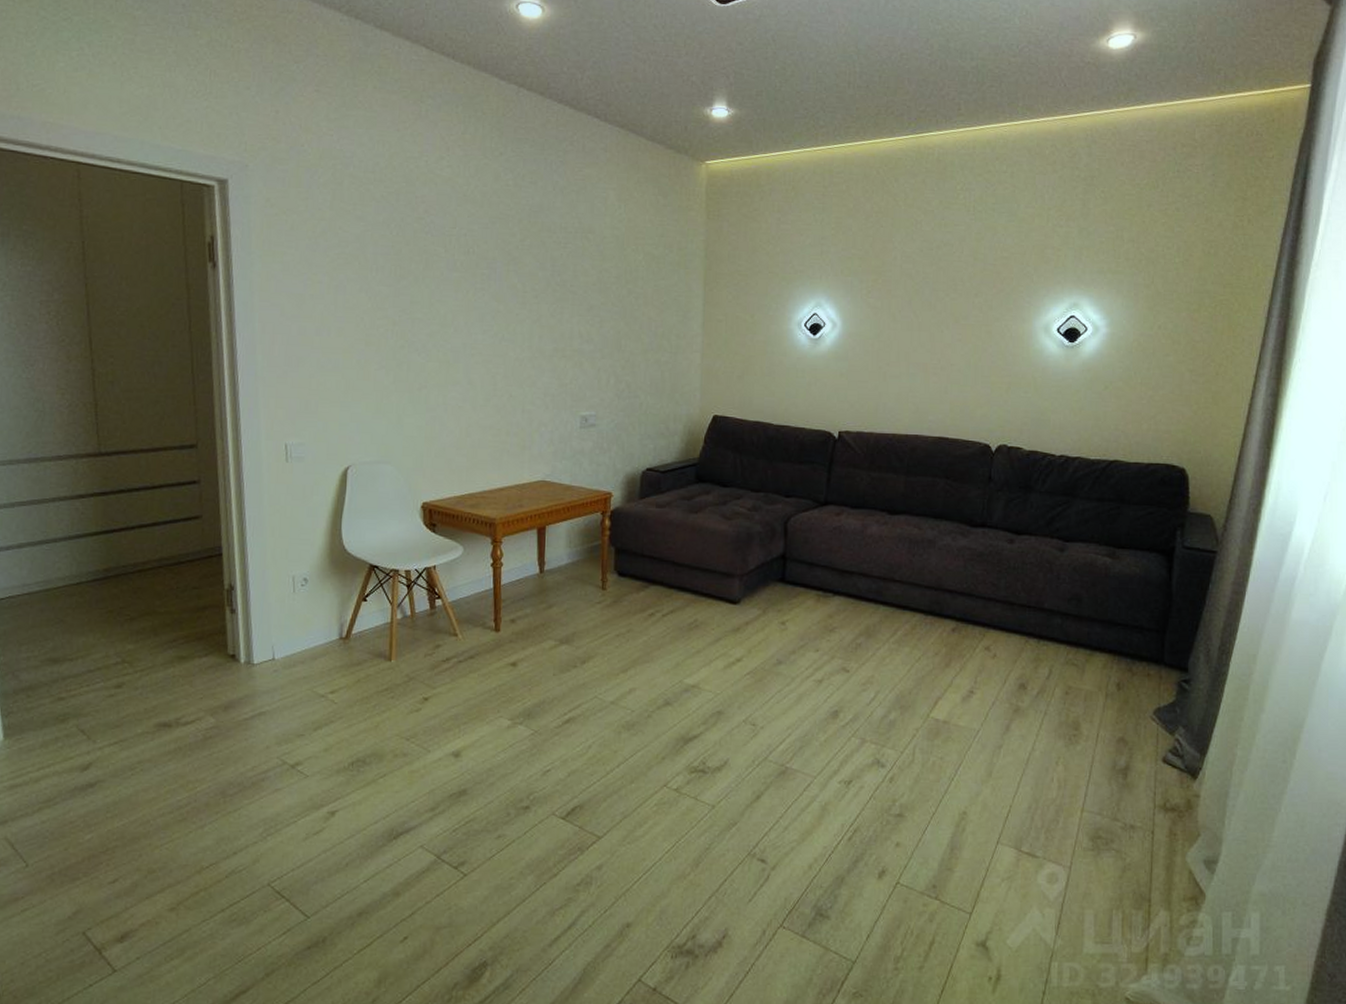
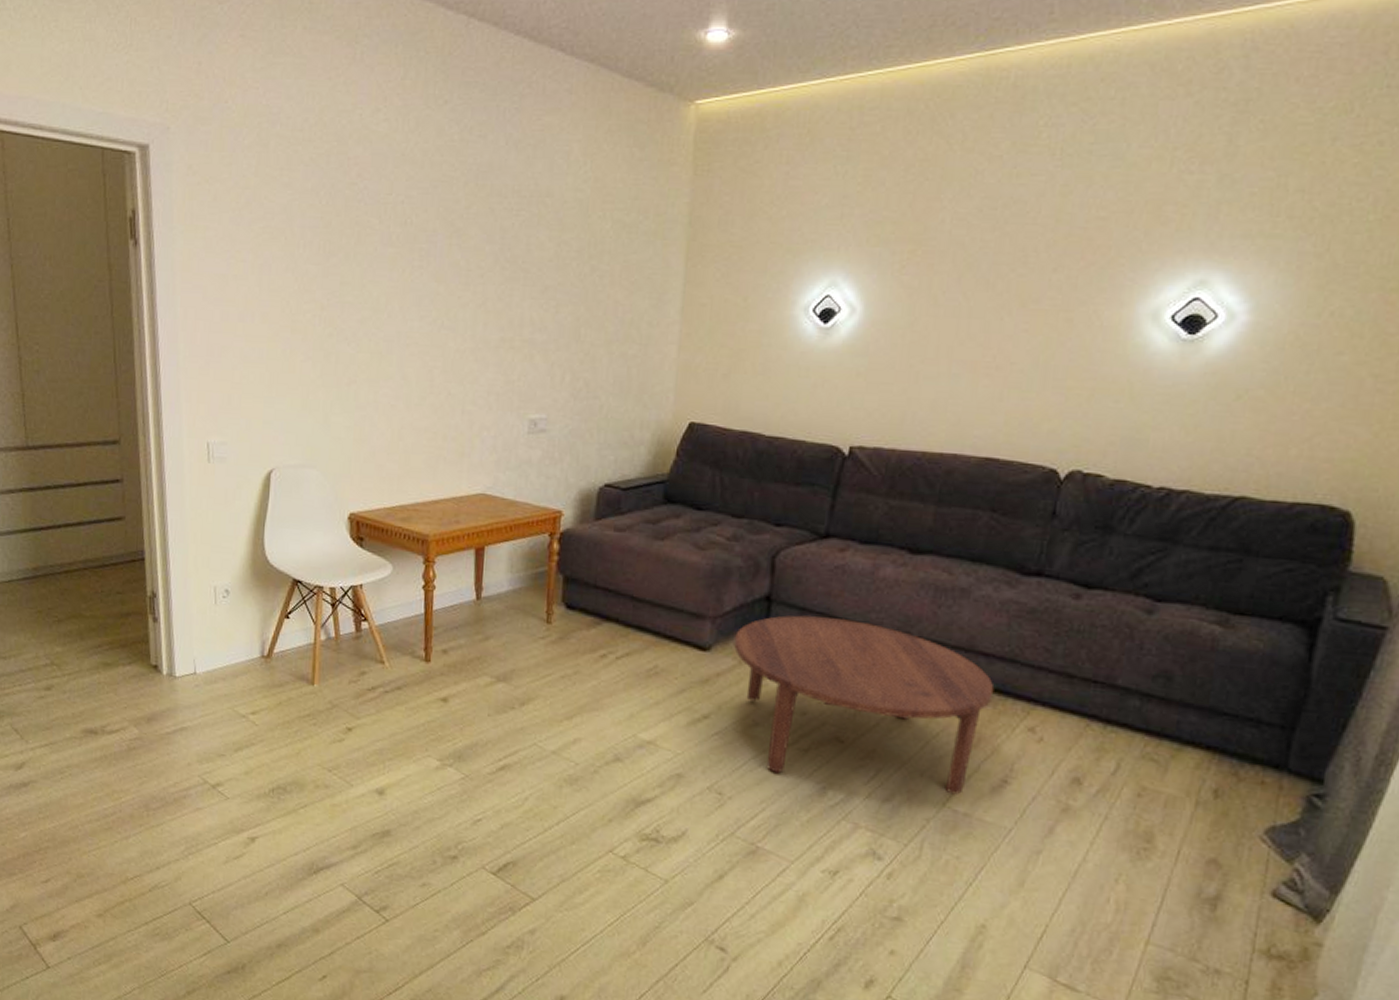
coffee table: none [759,569,958,707] -> present [734,615,994,795]

